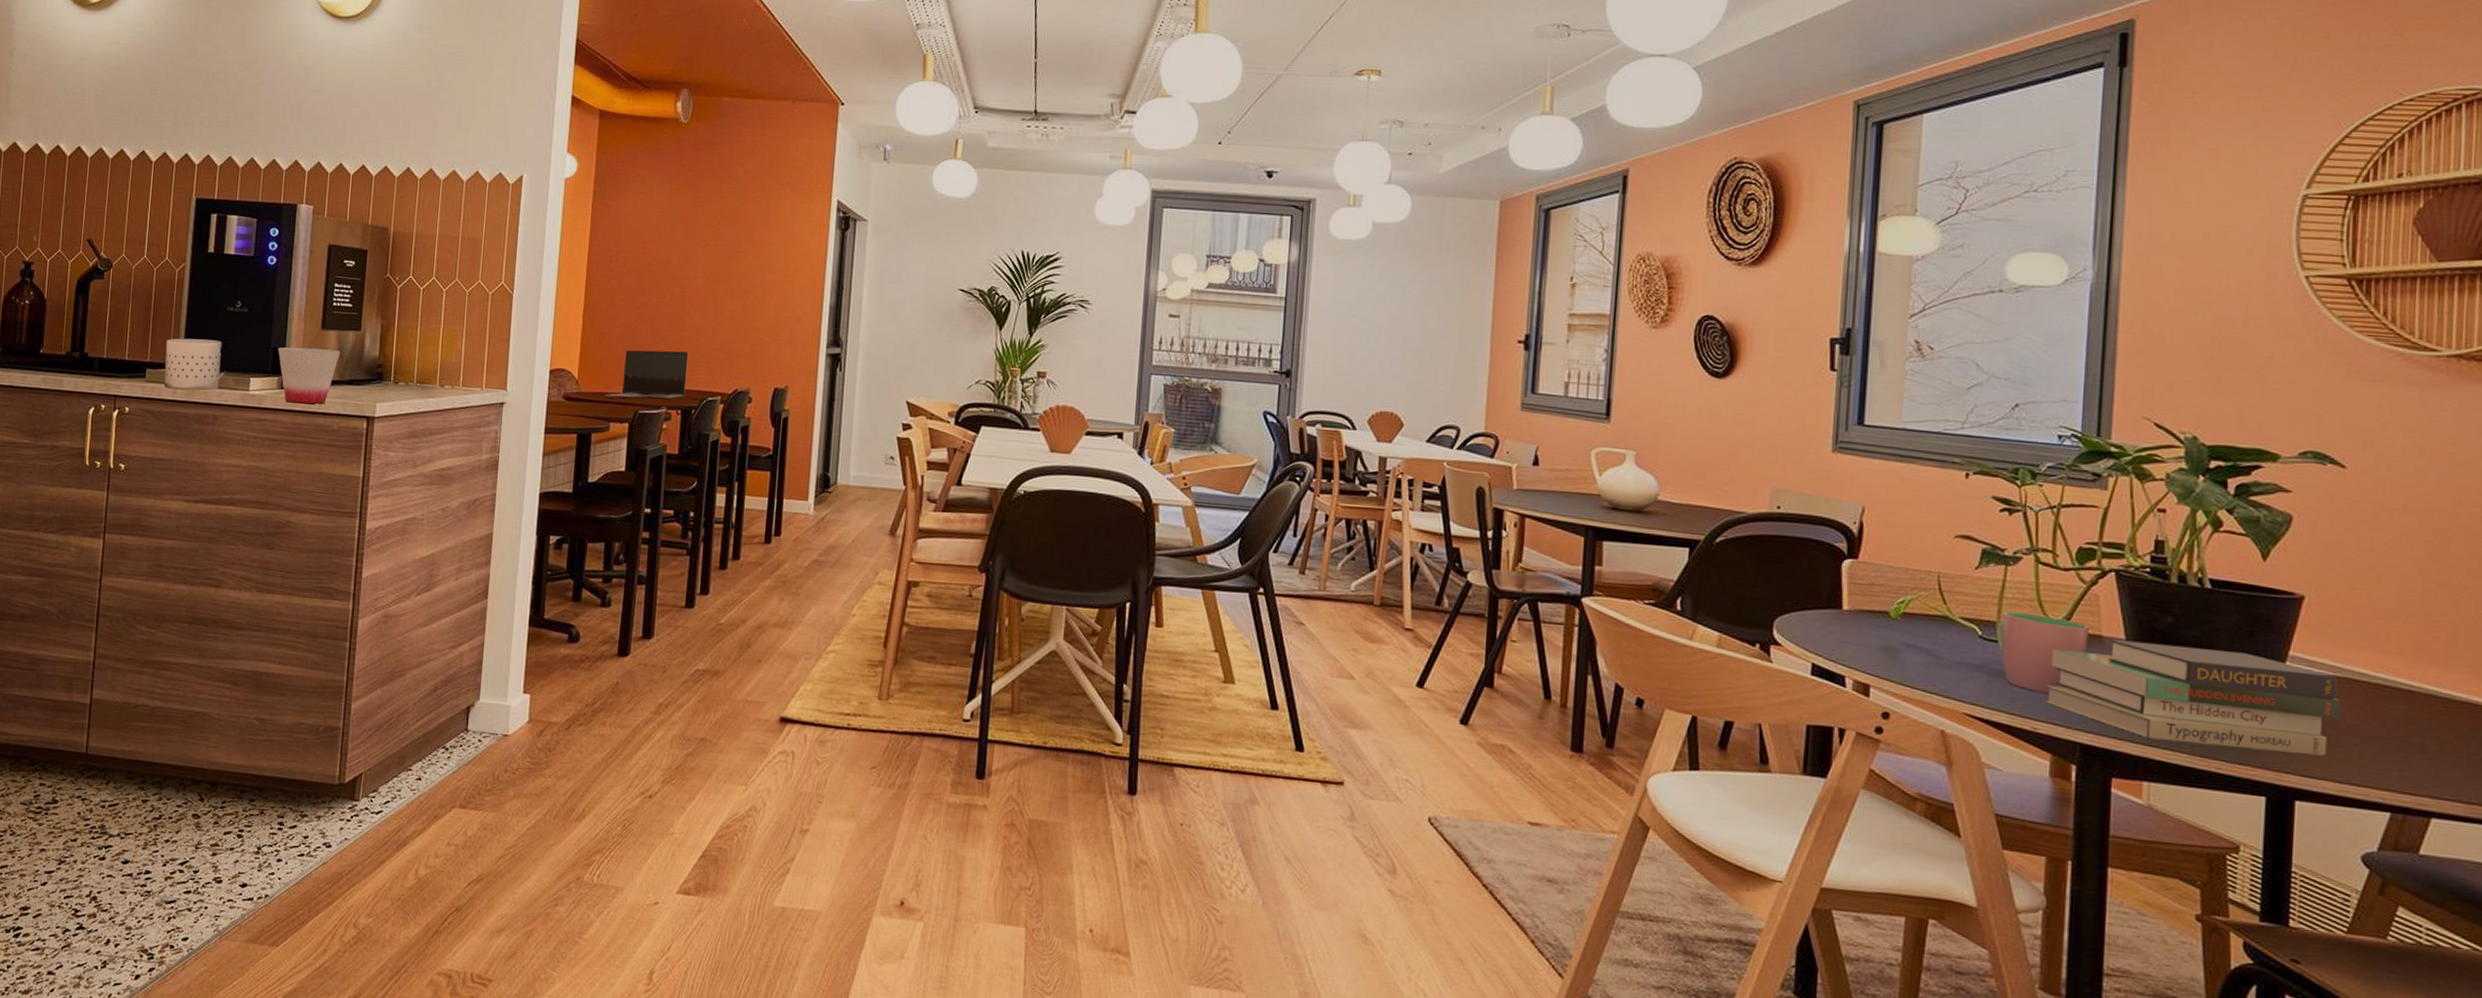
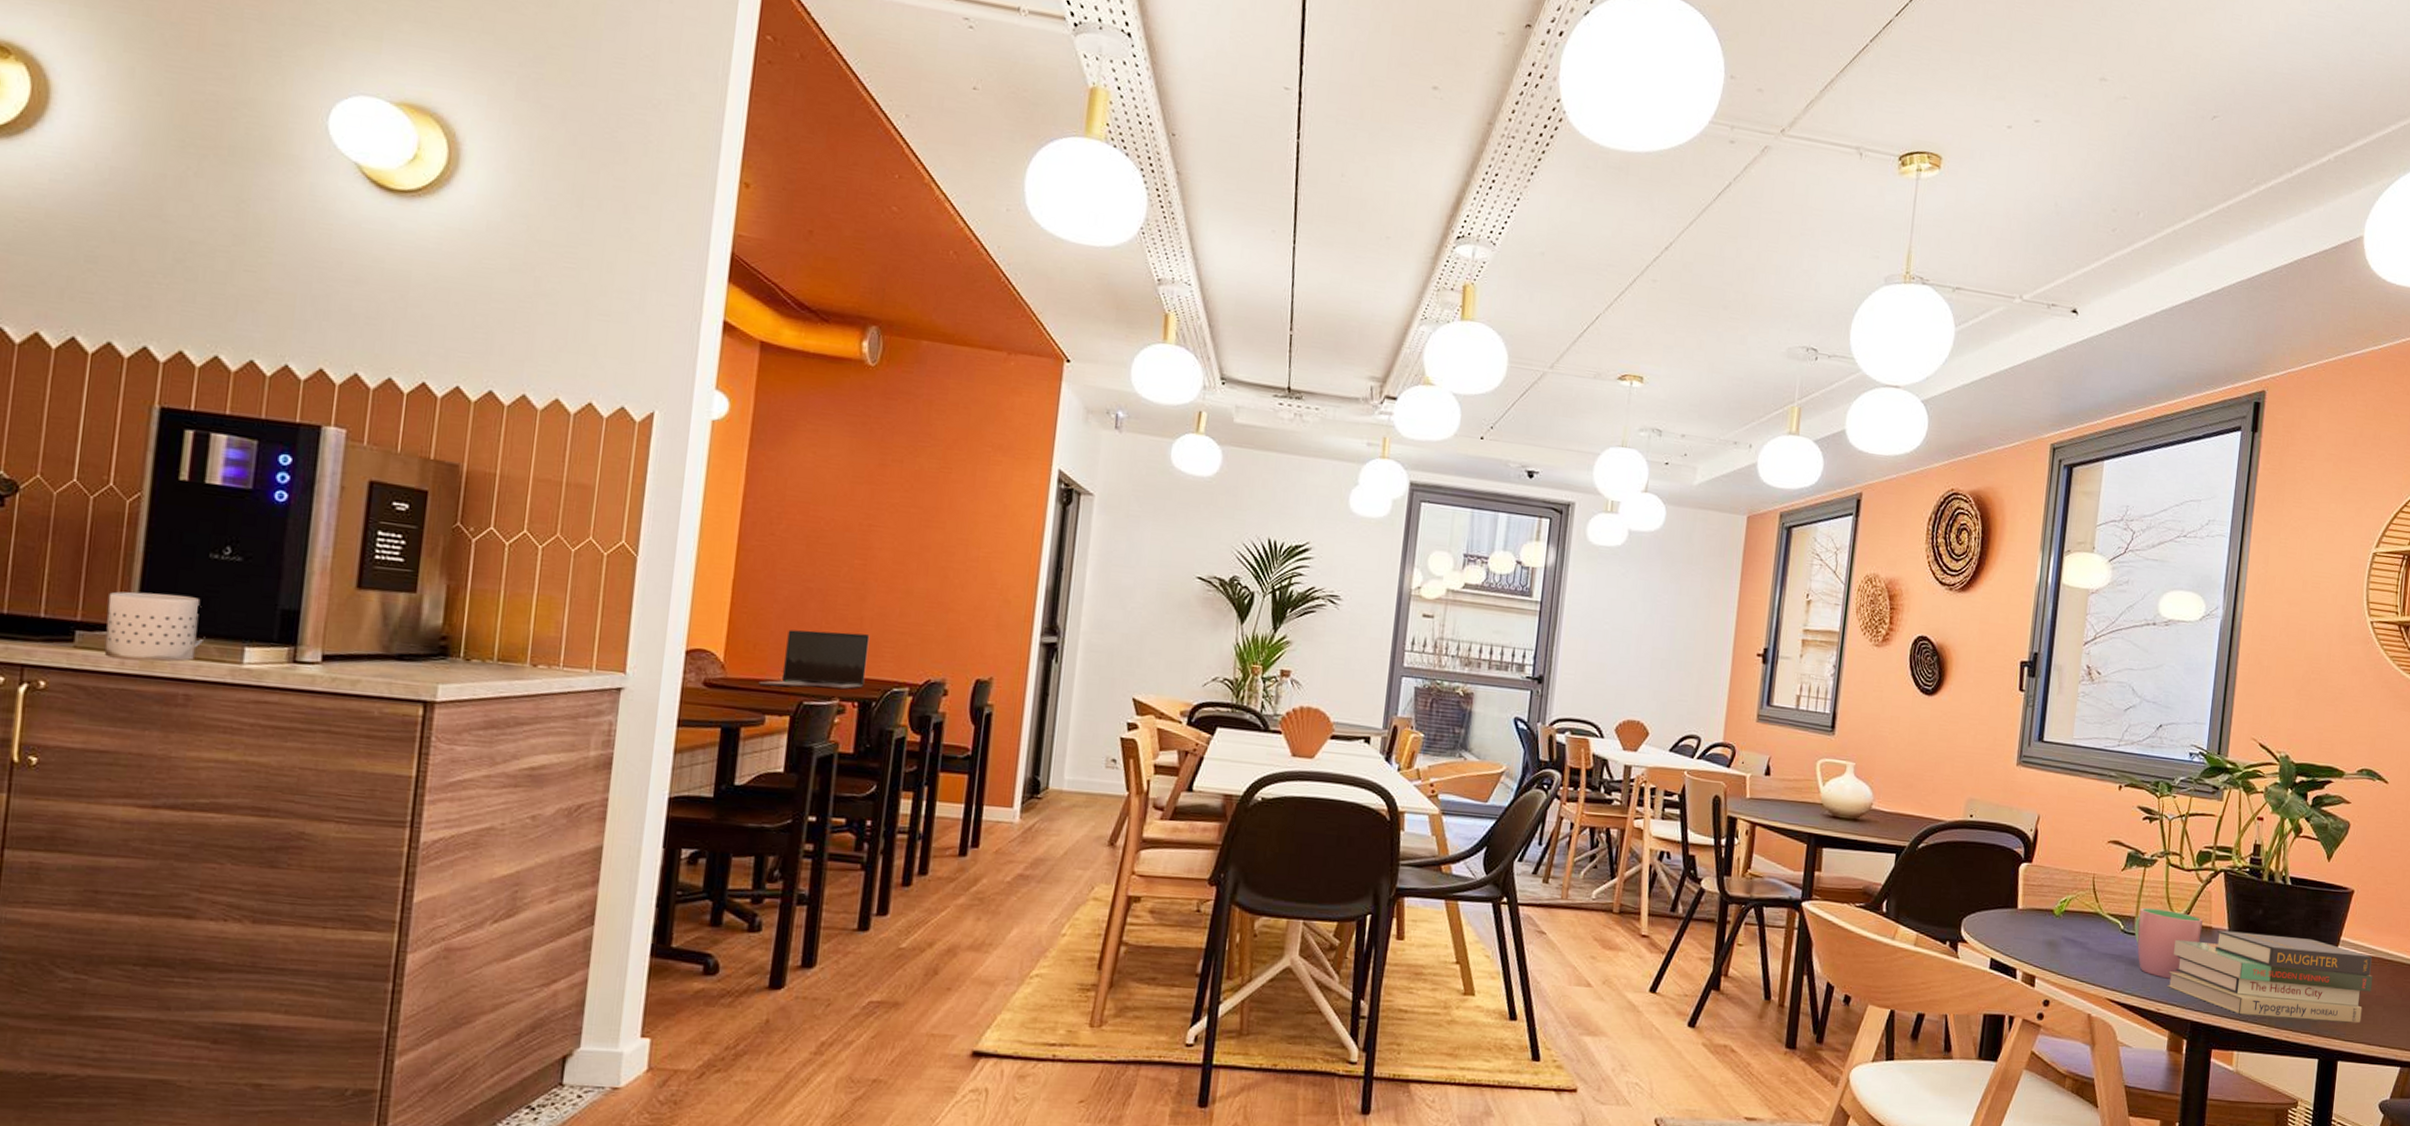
cup: present [278,347,341,405] -> none [288,609,386,685]

